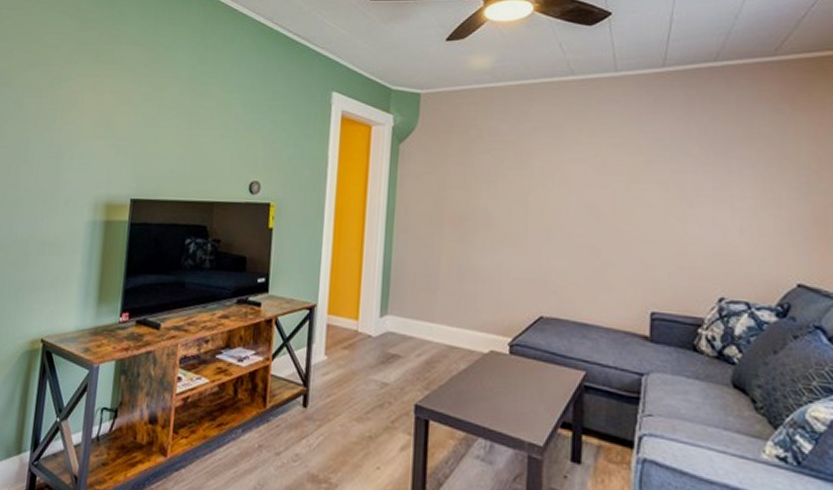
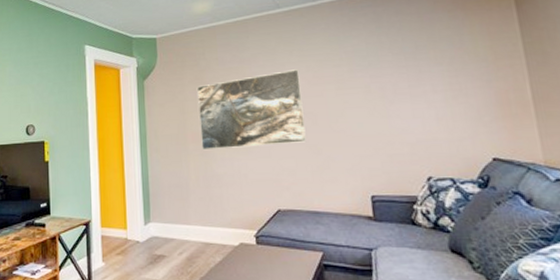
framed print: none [459,152,587,241] -> present [197,69,306,150]

